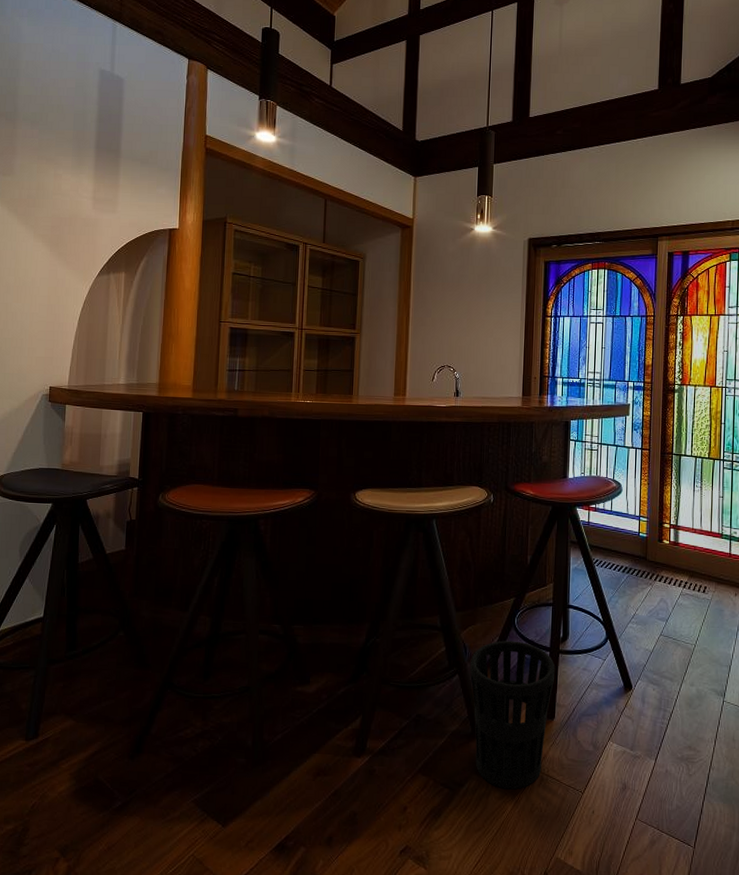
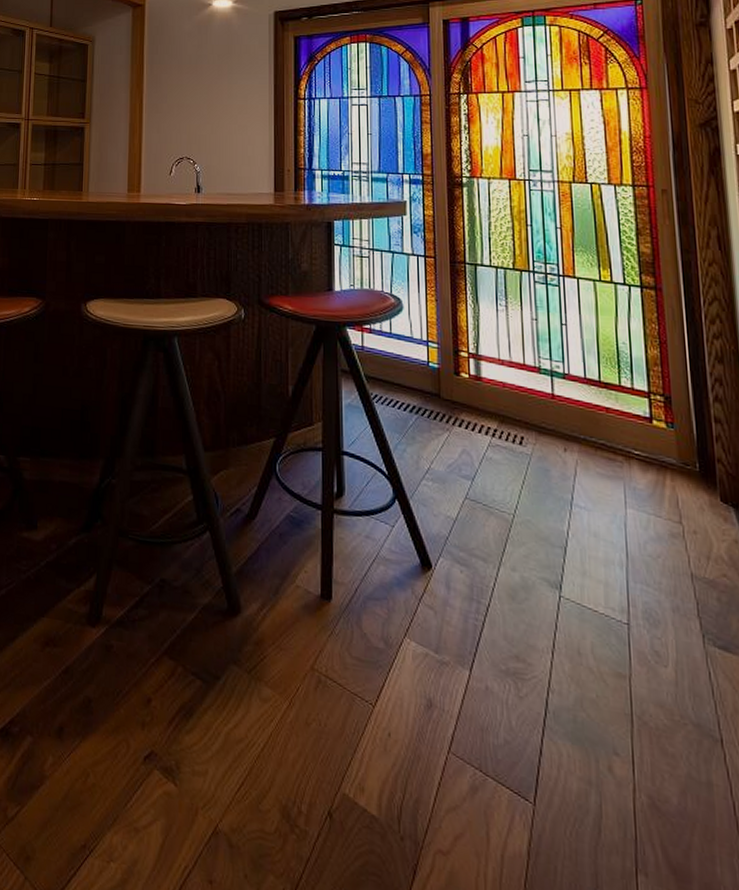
wastebasket: present [470,640,556,790] -> none [223,492,330,691]

